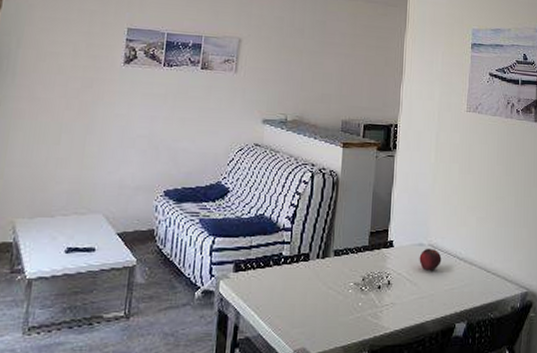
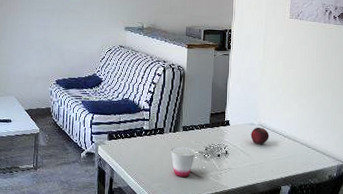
cup: none [317,278,350,319] -> present [171,147,196,178]

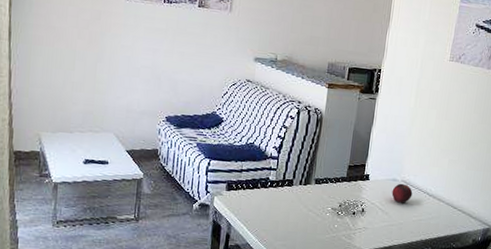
cup: present [171,147,196,178] -> none [299,201,328,236]

